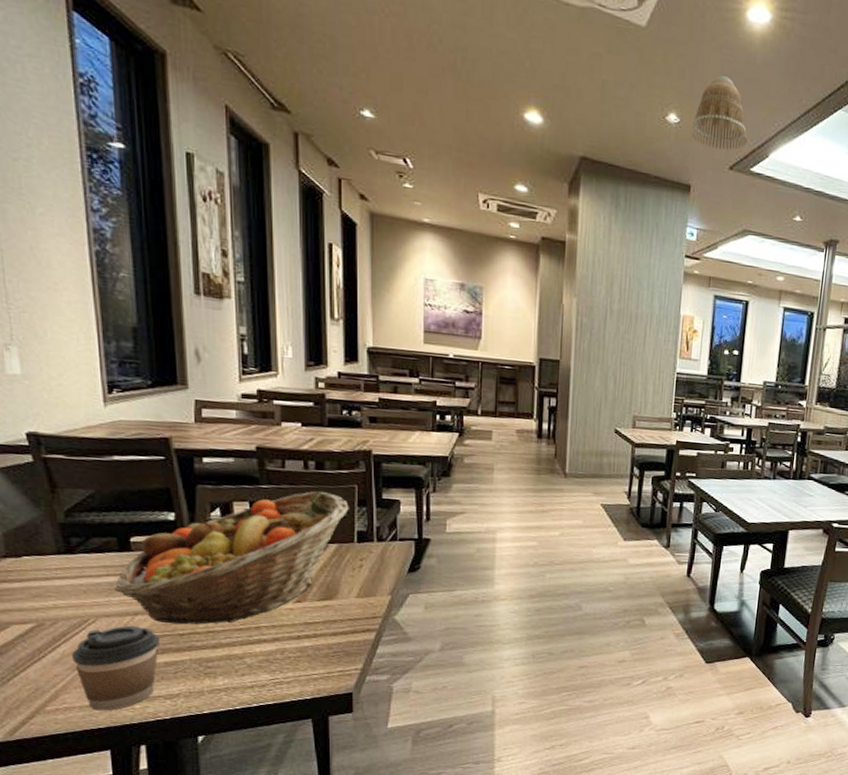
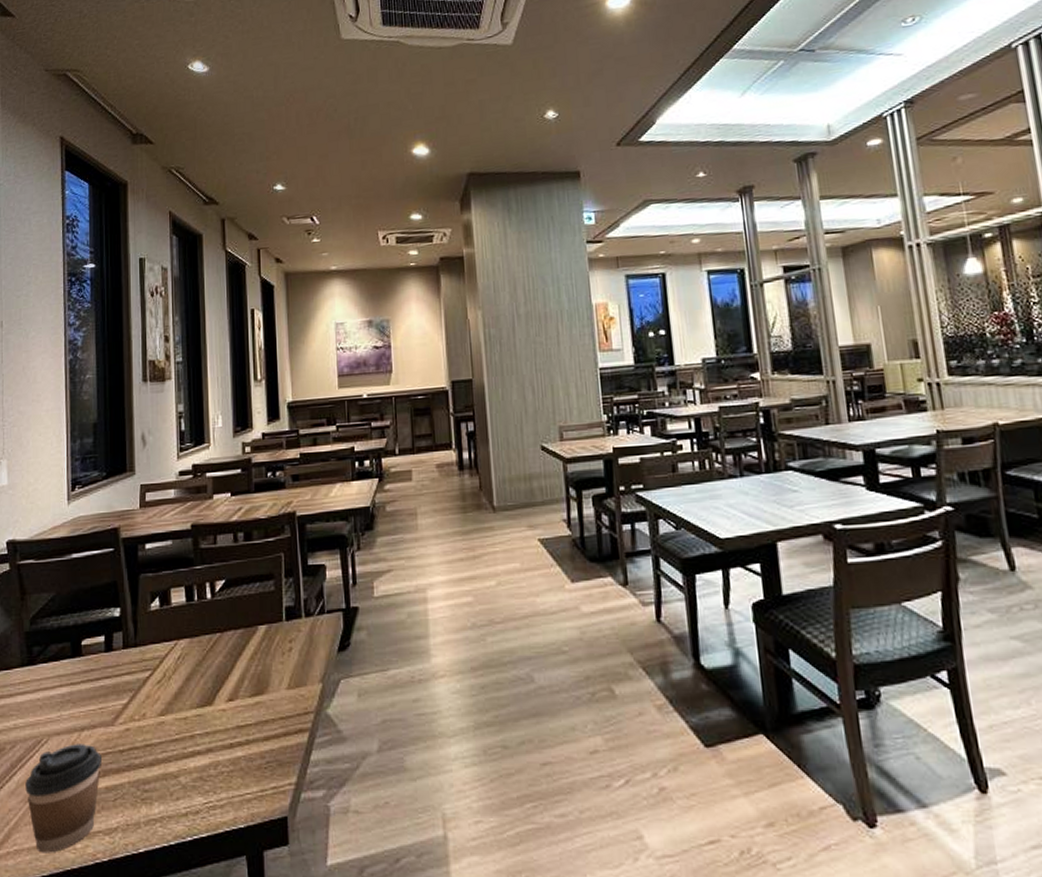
fruit basket: present [114,491,349,625] -> none [65,565,277,739]
lamp shade: present [690,76,748,151] -> none [570,63,630,131]

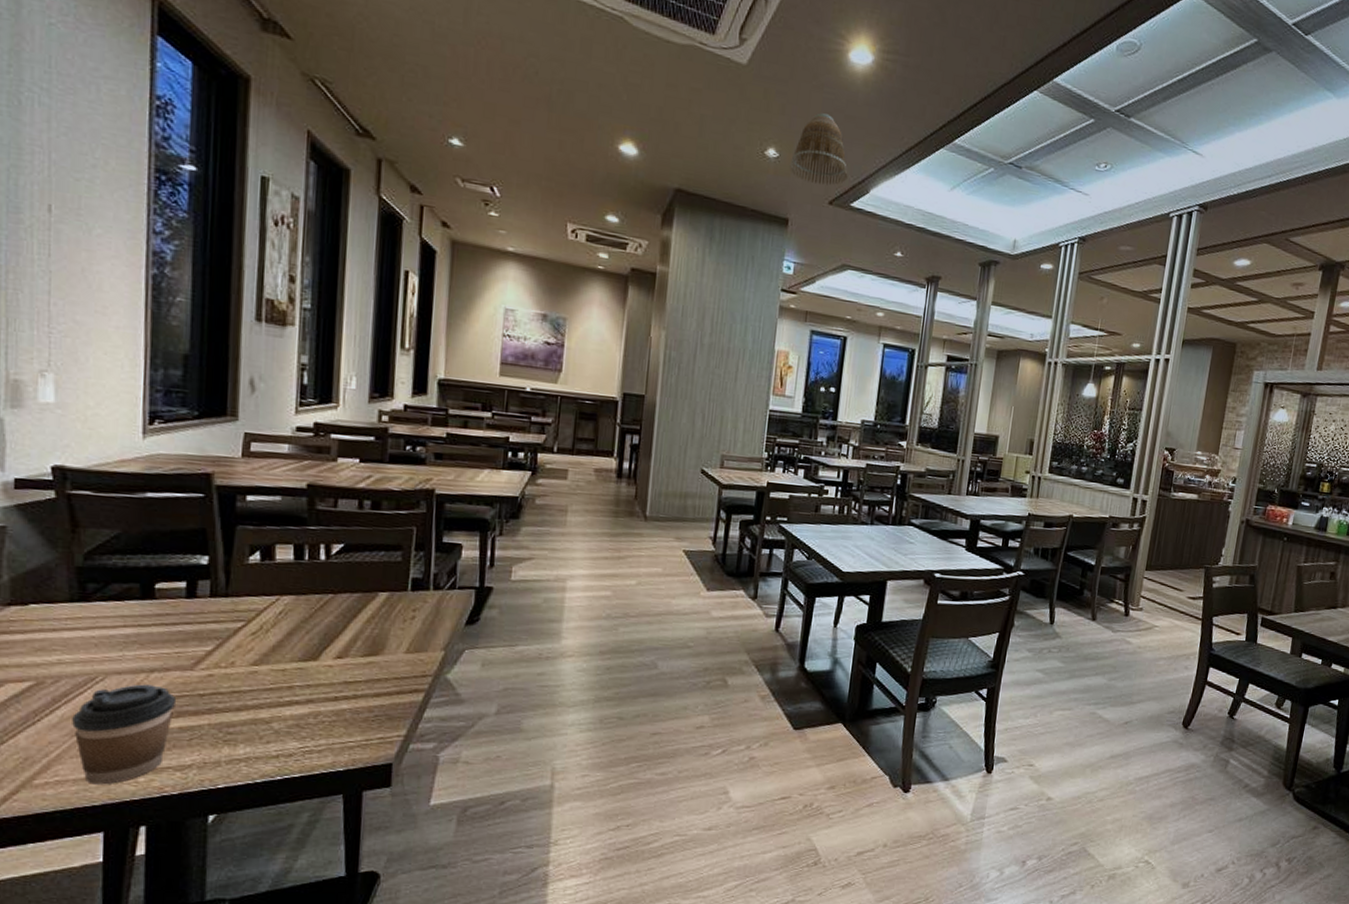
lamp shade: none [570,63,630,131] -> present [789,113,848,186]

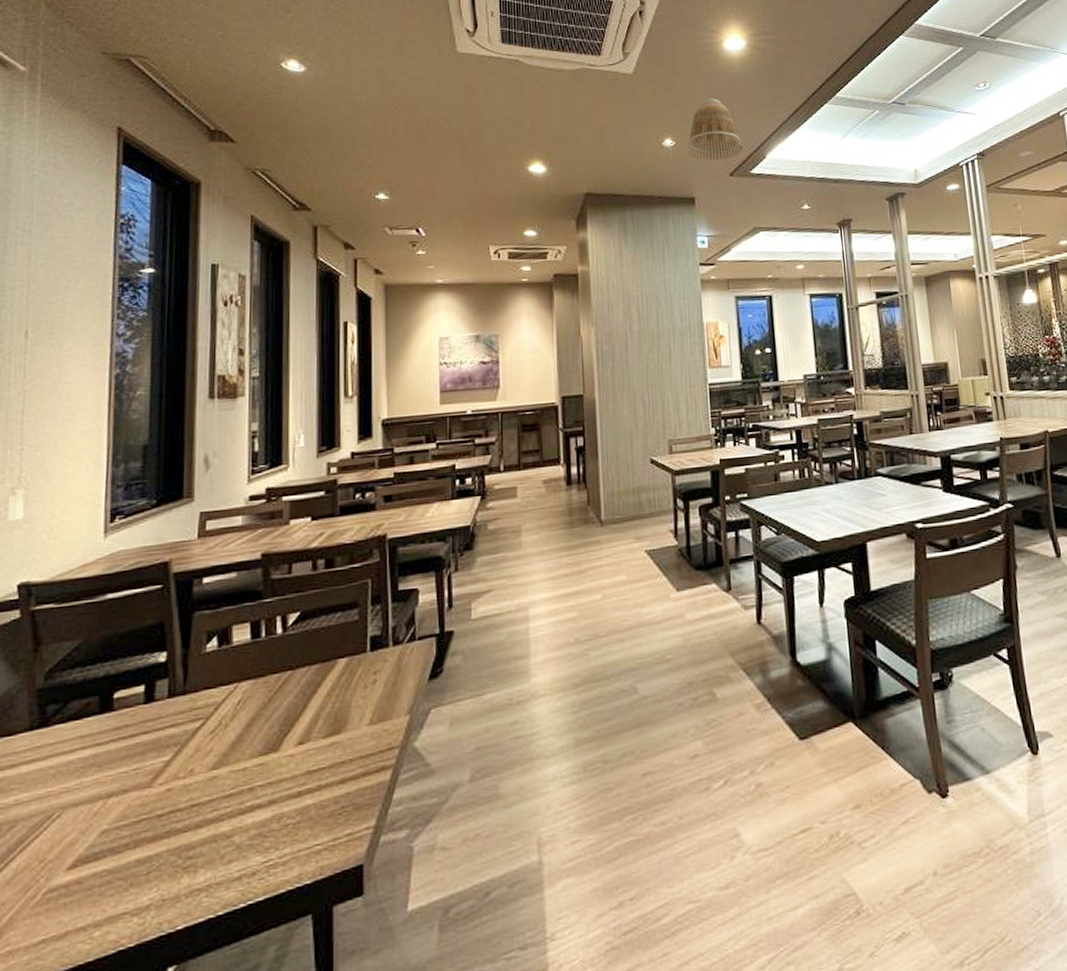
coffee cup: present [72,684,175,785] -> none [26,812,133,950]

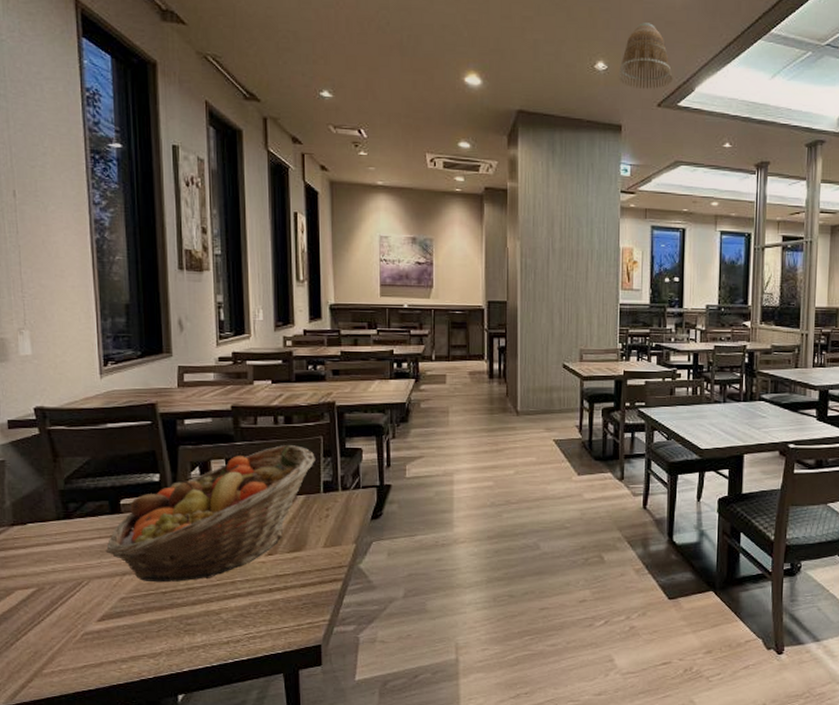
fruit basket: none [88,594,361,803] -> present [105,445,315,583]

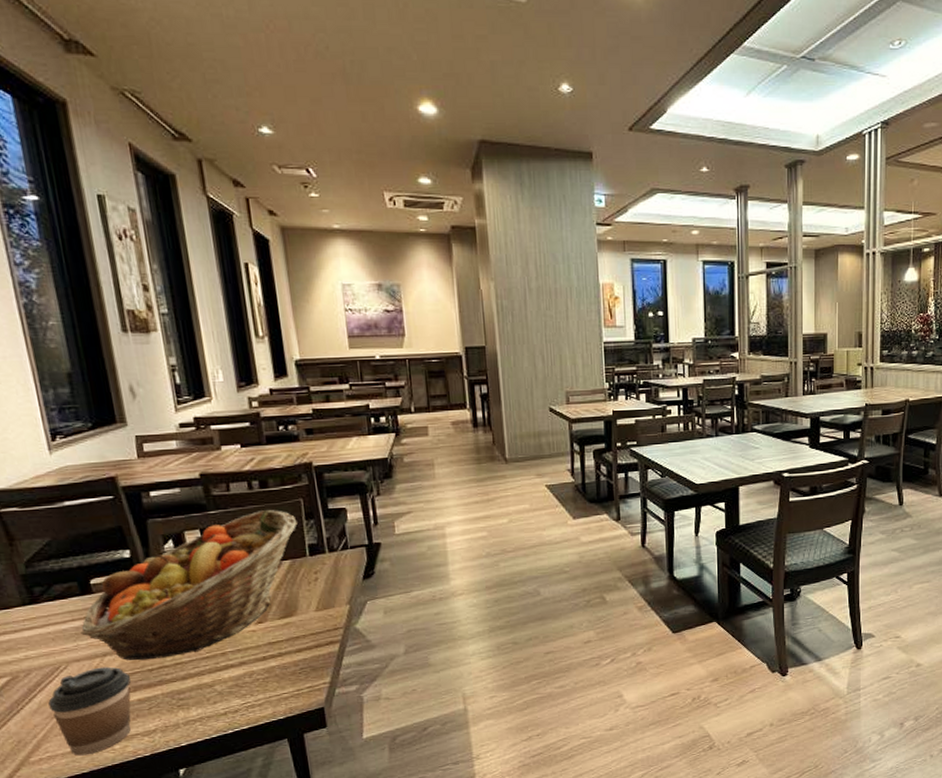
coffee cup: none [67,586,144,672] -> present [48,667,131,756]
lamp shade: present [618,23,673,89] -> none [585,39,643,112]

